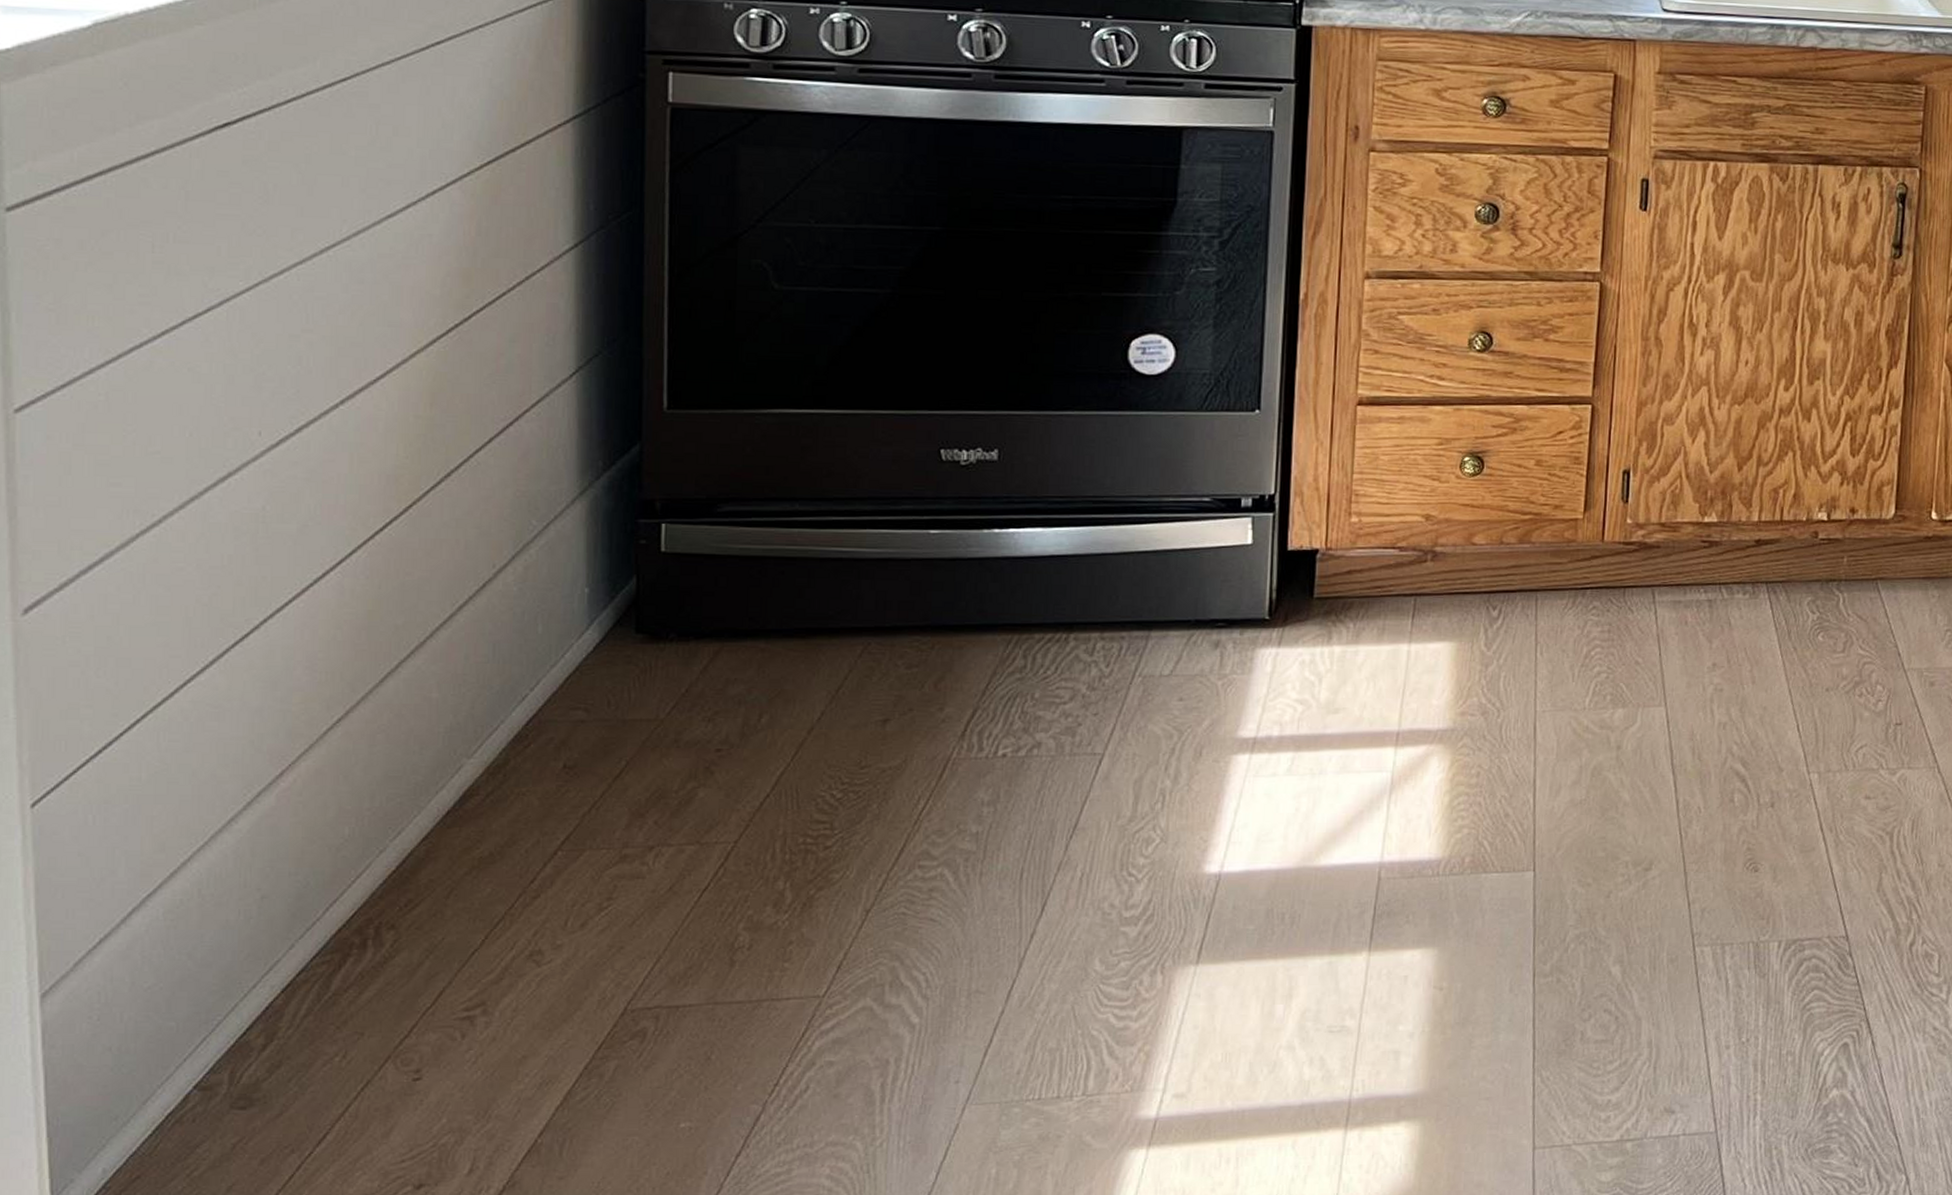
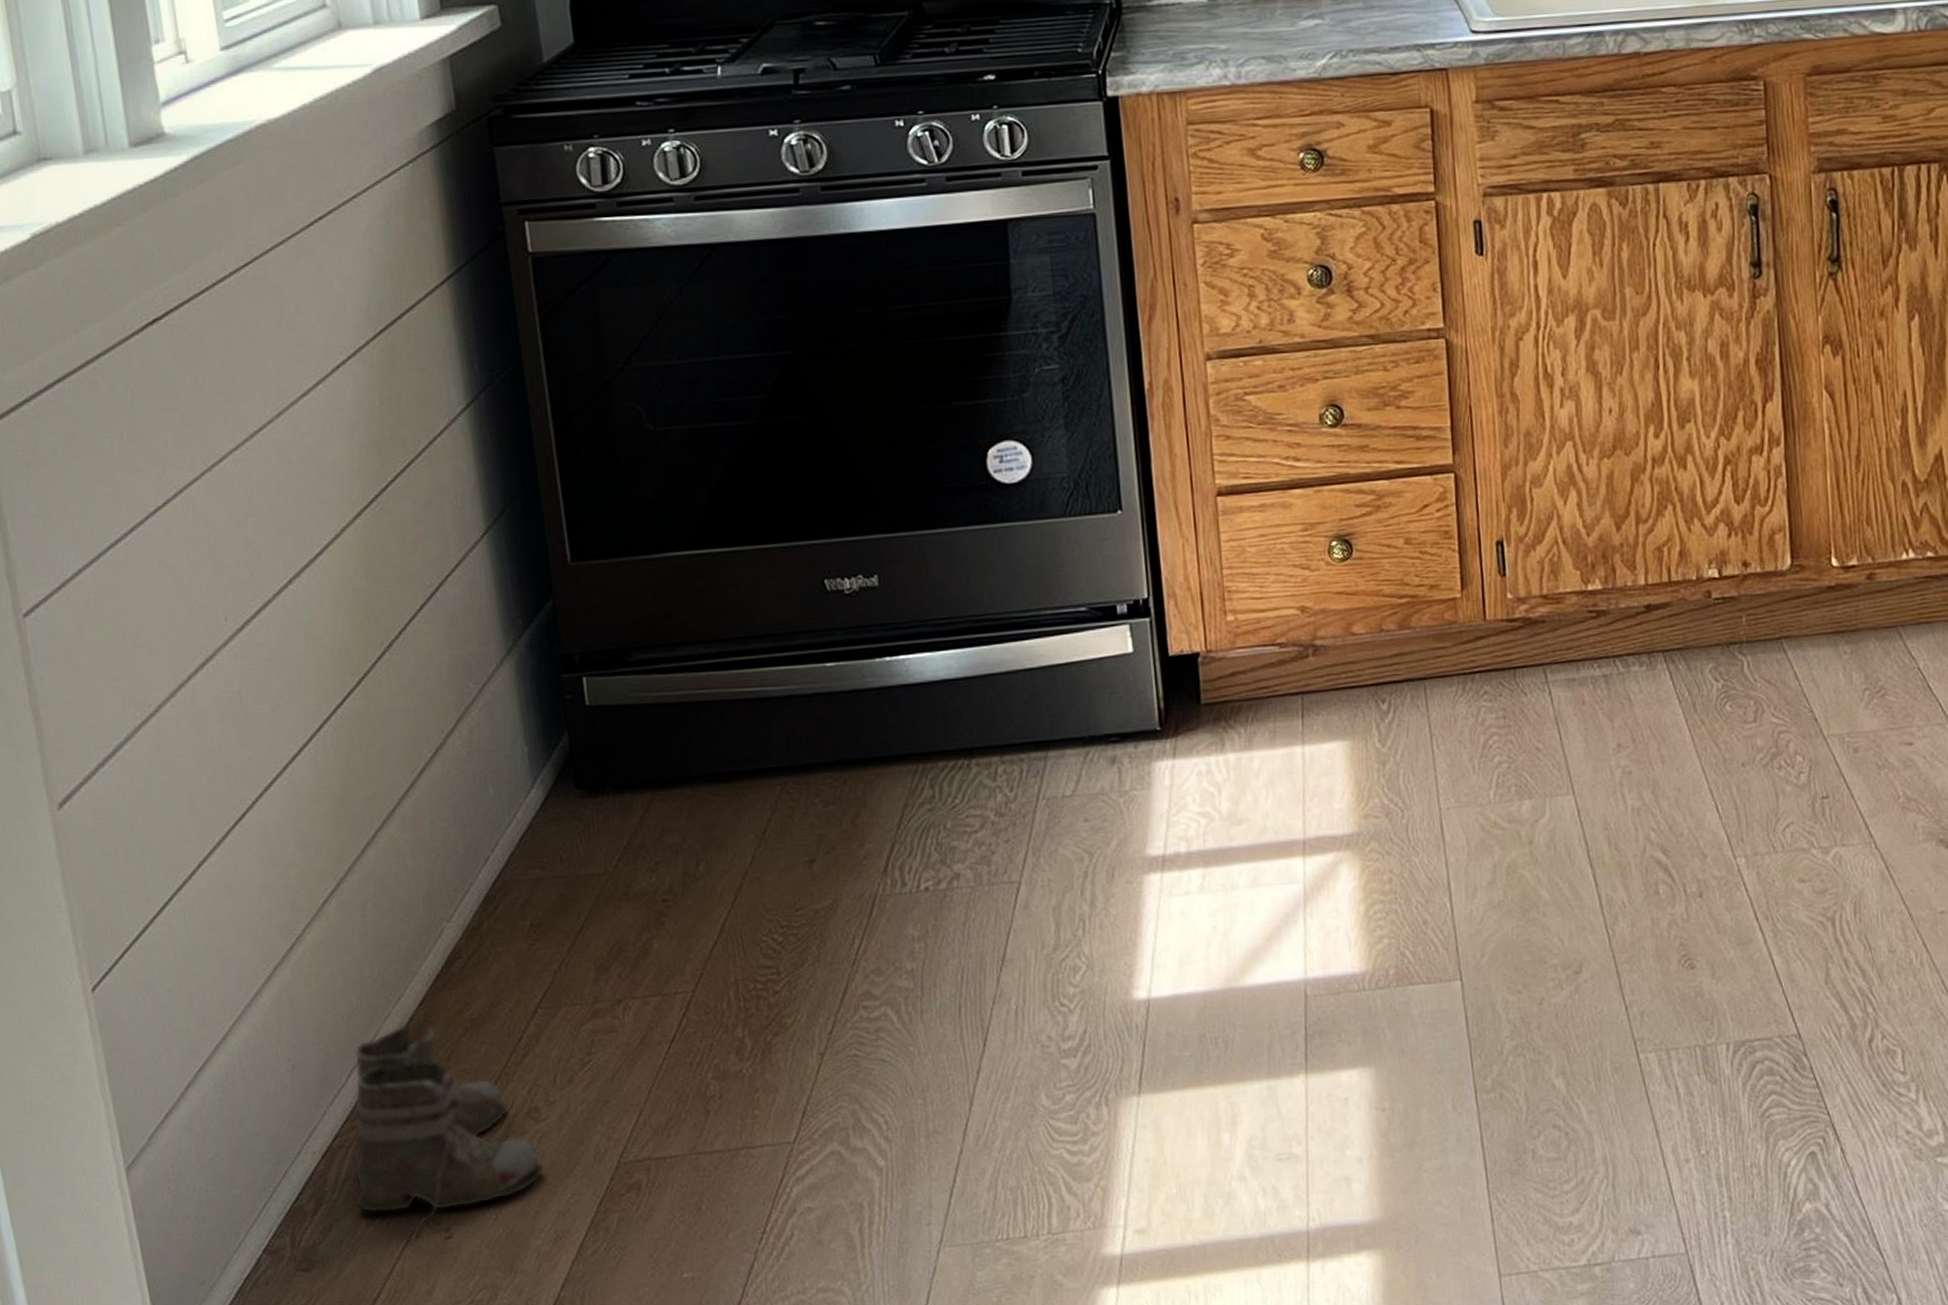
boots: none [313,858,540,1077] -> present [354,1023,545,1236]

